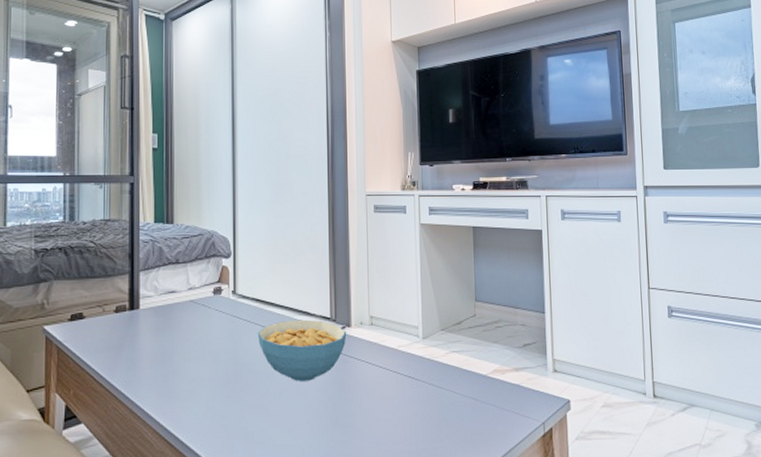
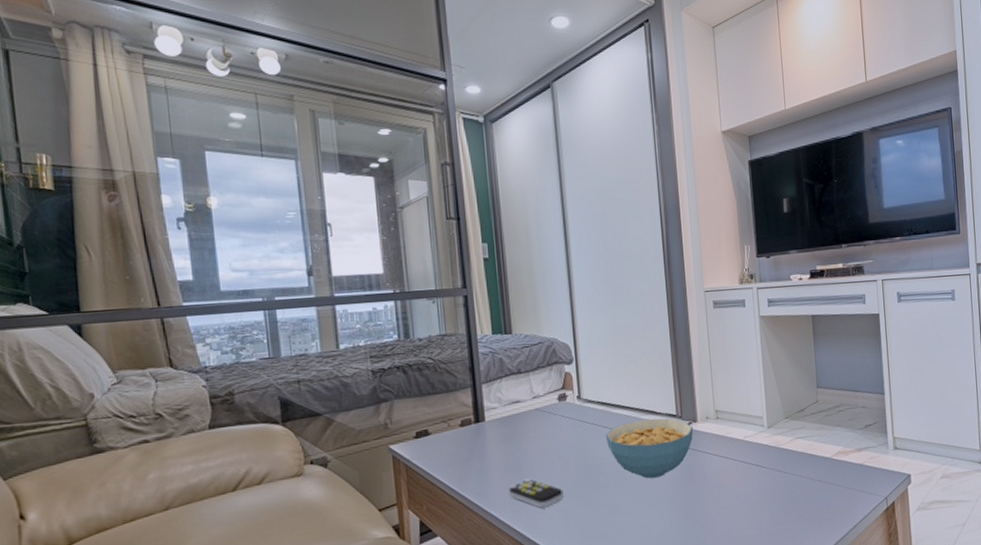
remote control: none [157,371,211,403] -> present [509,479,564,508]

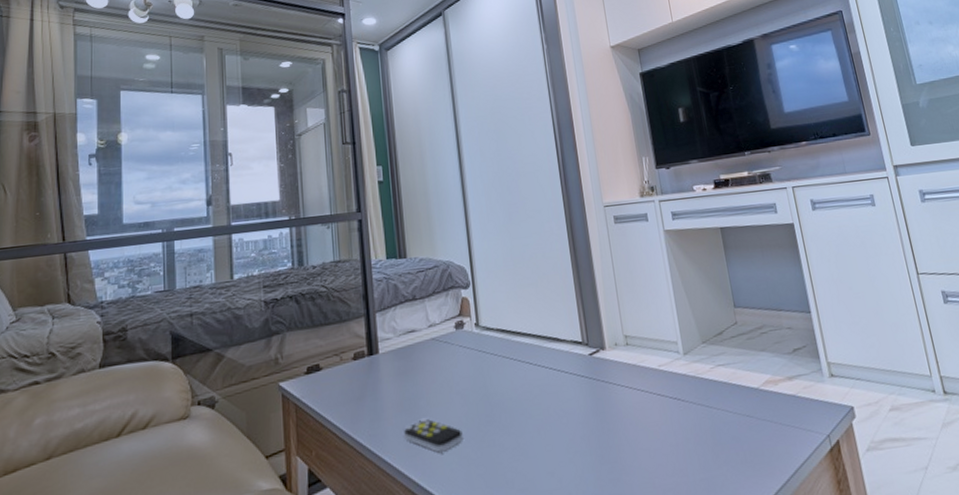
cereal bowl: present [605,418,694,479] -> none [506,345,602,416]

